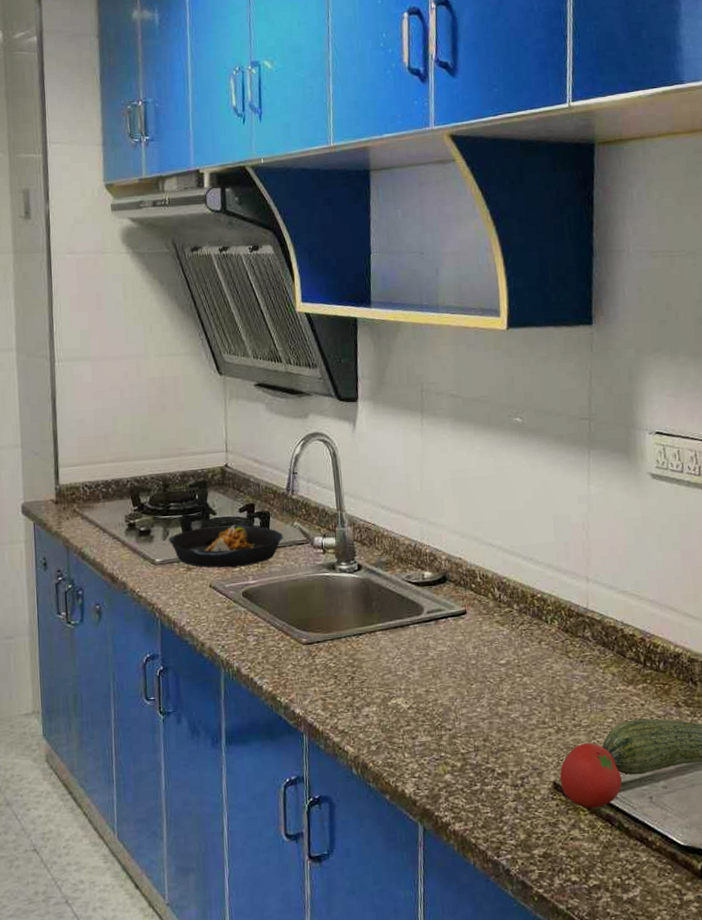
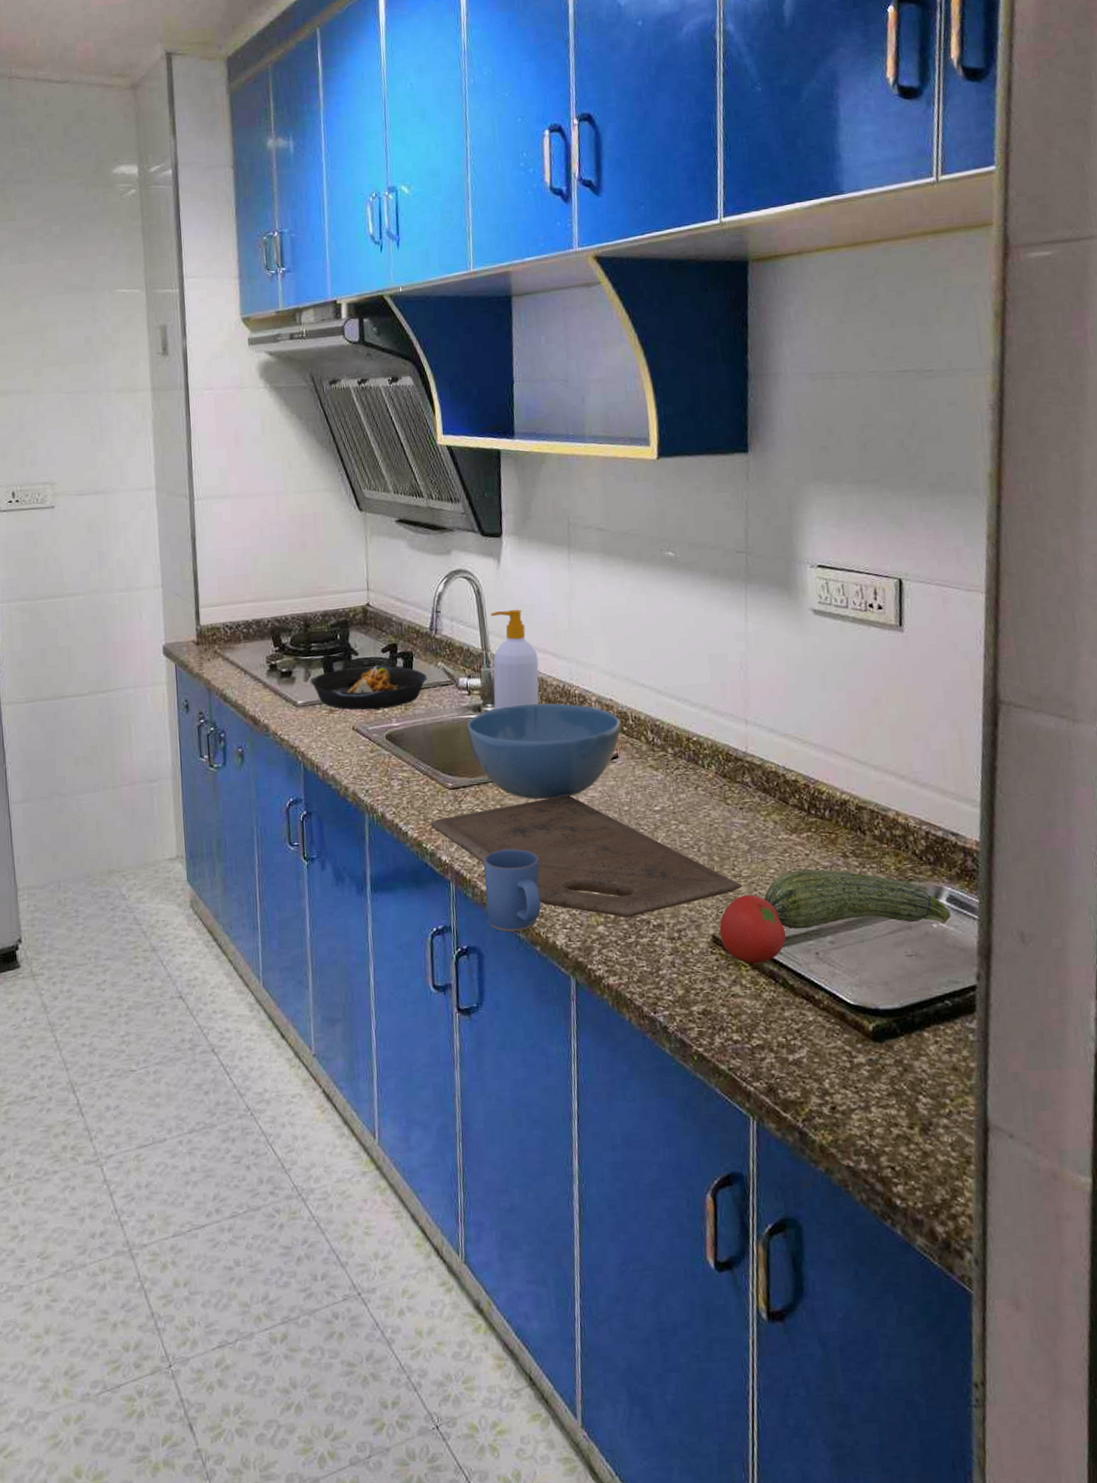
cutting board: none [284,649,582,767] -> present [430,794,743,918]
bowl: none [321,561,469,654] -> present [466,703,620,800]
mug: none [335,701,391,782] -> present [483,848,541,932]
soap bottle: none [346,471,392,568] -> present [491,609,539,710]

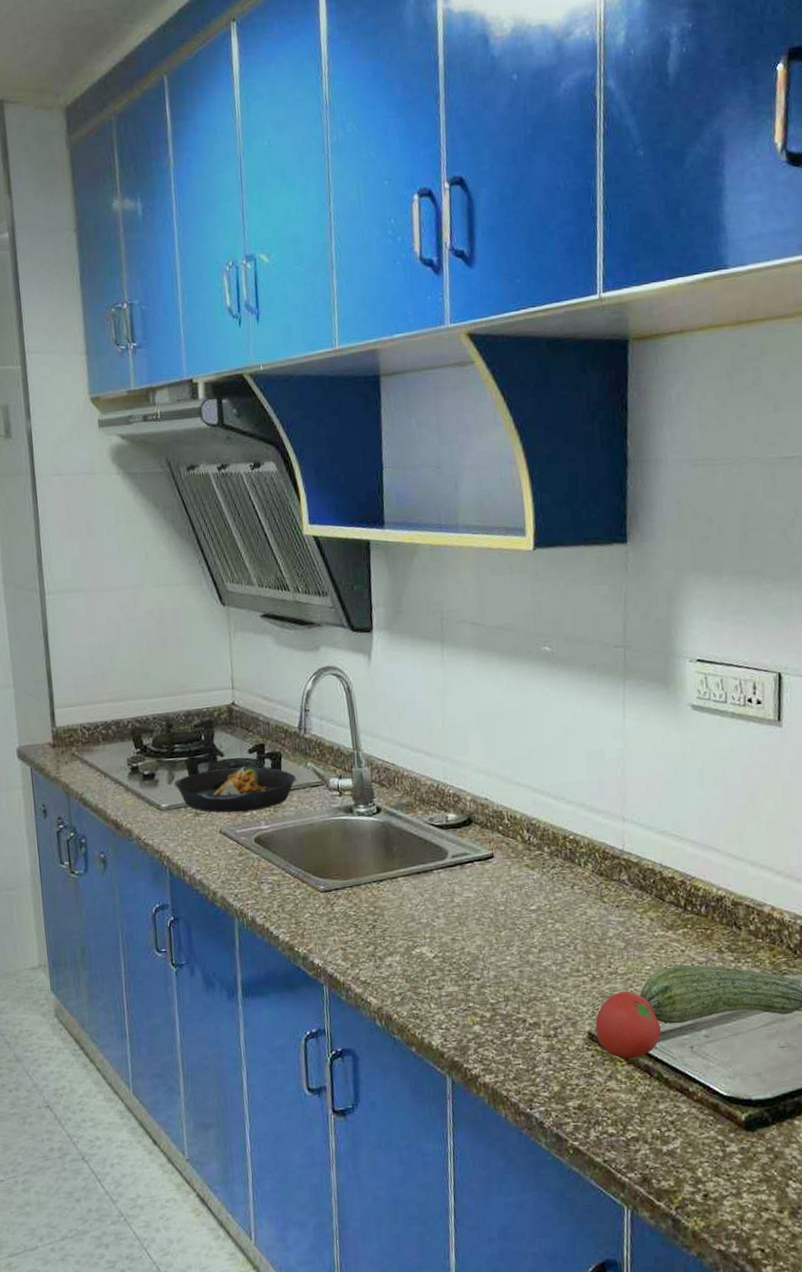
cutting board: present [430,794,743,918] -> none [302,895,619,1017]
bowl: present [466,703,620,800] -> none [338,803,496,901]
mug: present [483,848,541,932] -> none [357,950,417,1034]
soap bottle: present [491,609,539,710] -> none [362,707,413,811]

